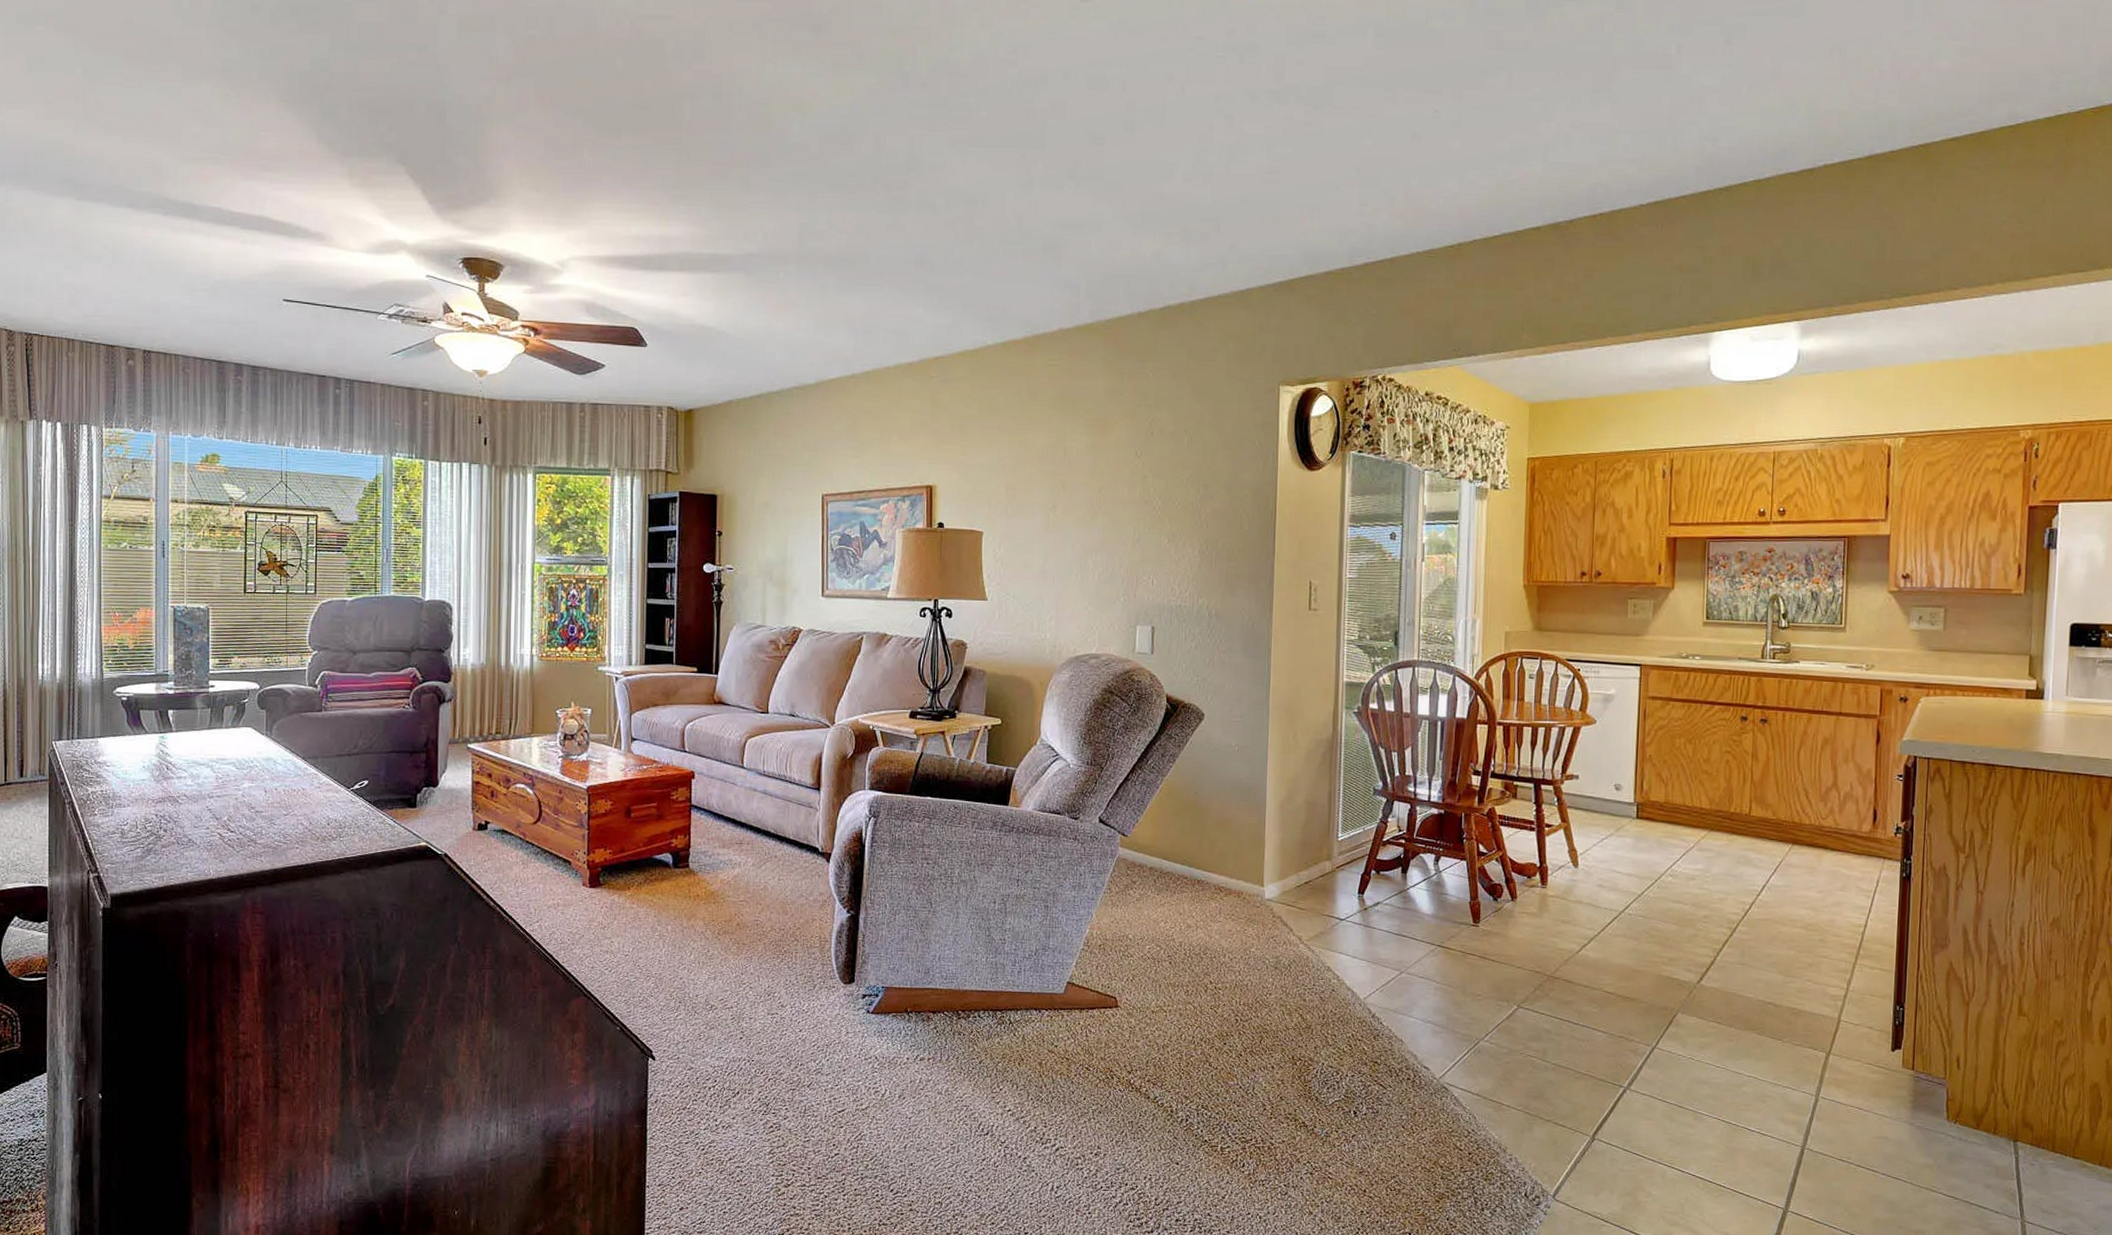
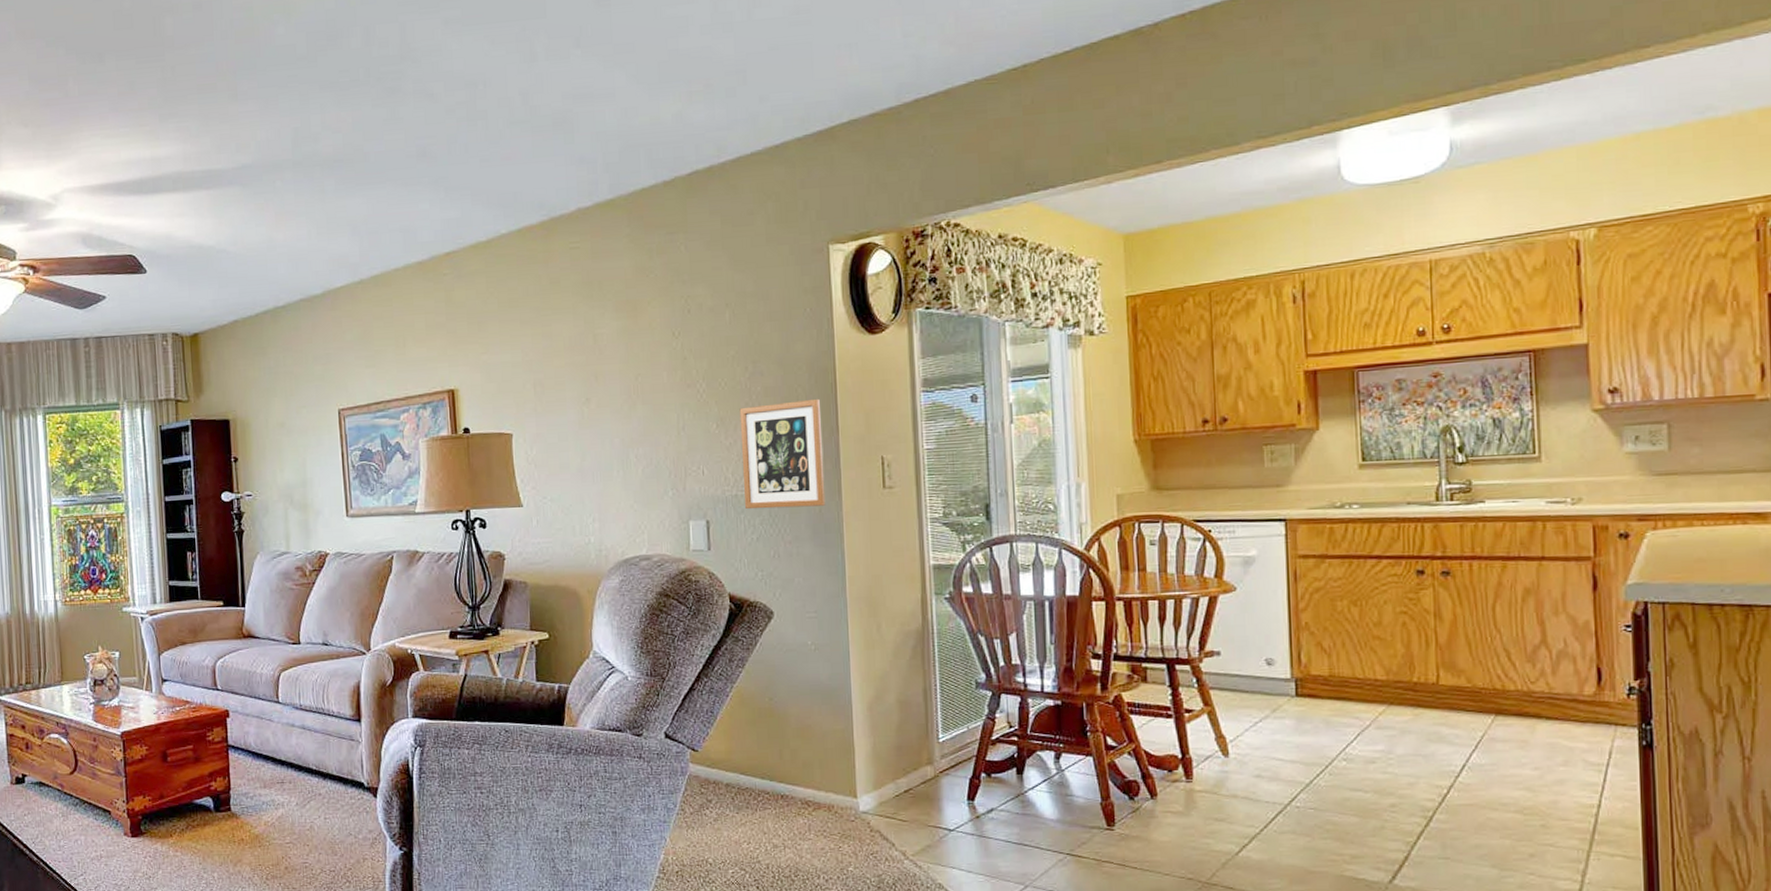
picture frame: none [1187,524,1261,621] -> present [739,398,826,510]

